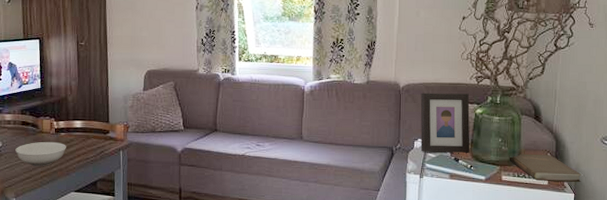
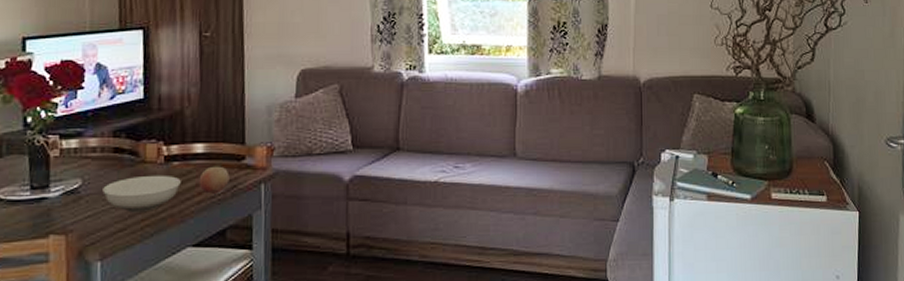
fruit: none [78,137,99,156] -> present [199,166,230,194]
picture frame: present [420,93,470,153] -> none [666,89,731,167]
book: present [509,153,582,183] -> none [778,162,866,198]

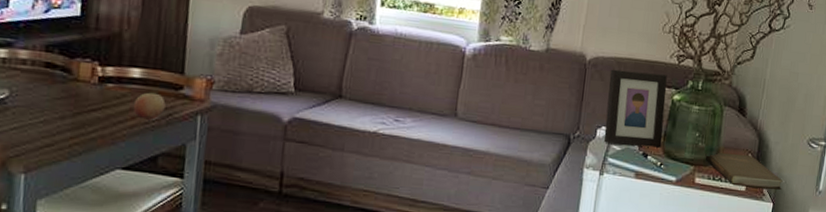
bowl: present [103,175,181,213] -> none [31,94,115,131]
picture frame: none [666,89,731,167] -> present [604,69,667,148]
book: none [778,162,866,198] -> present [705,151,783,191]

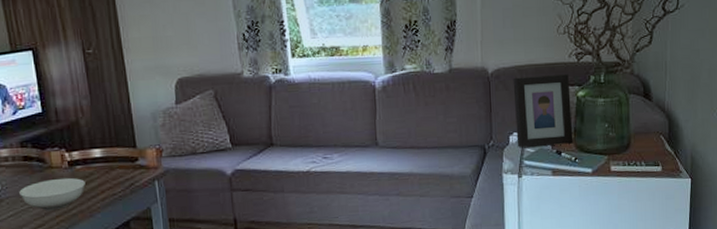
bowl: none [31,94,115,131] -> present [19,177,86,211]
fruit: present [133,92,166,120] -> none [100,167,127,192]
book: present [705,151,783,191] -> none [617,137,699,168]

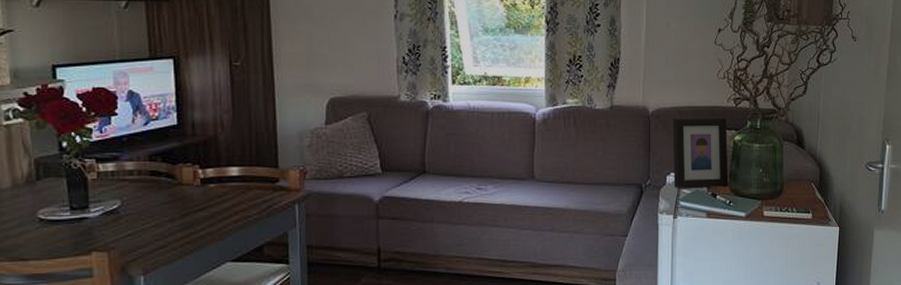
bowl: present [19,177,86,211] -> none [142,196,218,231]

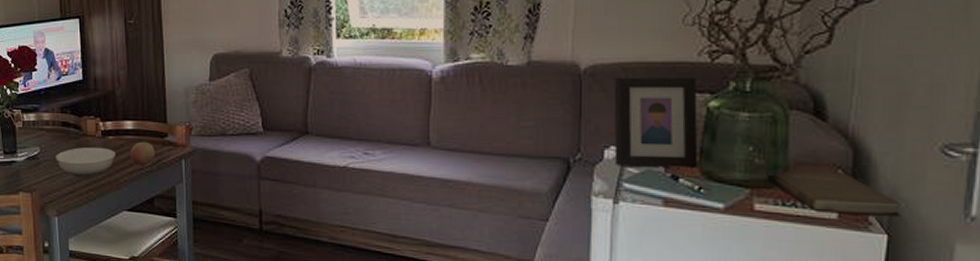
bowl: none [142,196,218,231] -> present [56,147,115,179]
fruit: none [235,188,265,214] -> present [130,141,155,166]
book: none [770,184,847,215] -> present [766,169,903,218]

